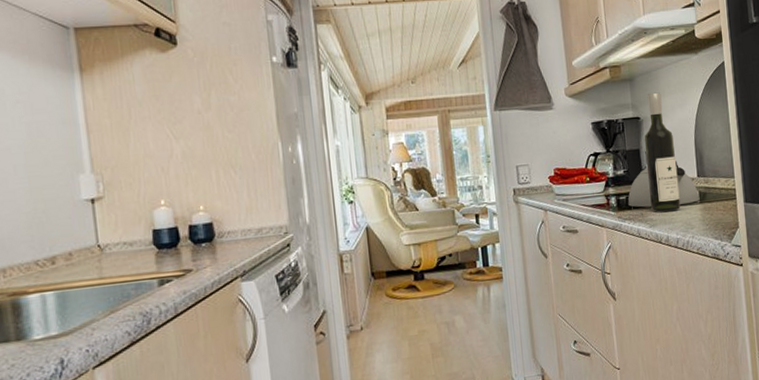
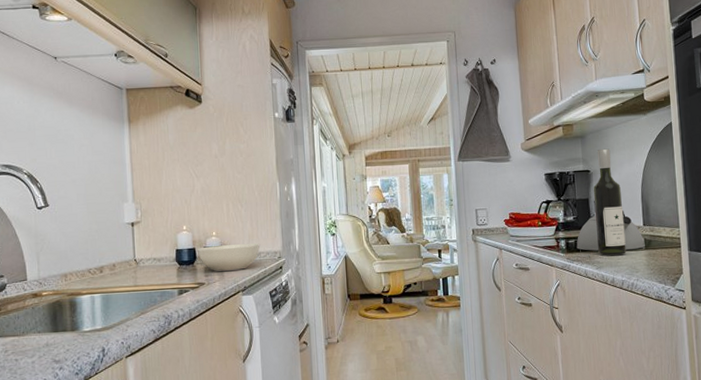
bowl: none [179,217,262,254] -> present [196,243,261,272]

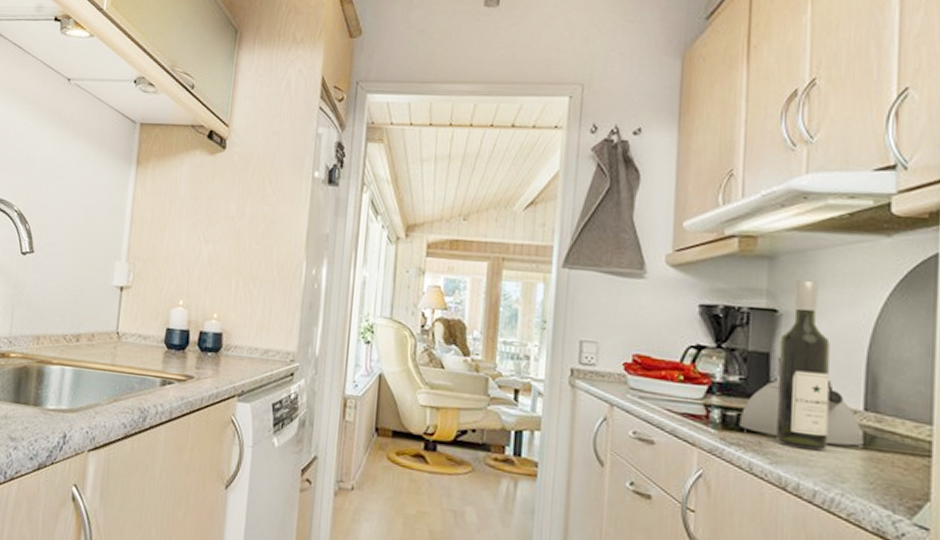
bowl: present [196,243,261,272] -> none [191,330,271,368]

